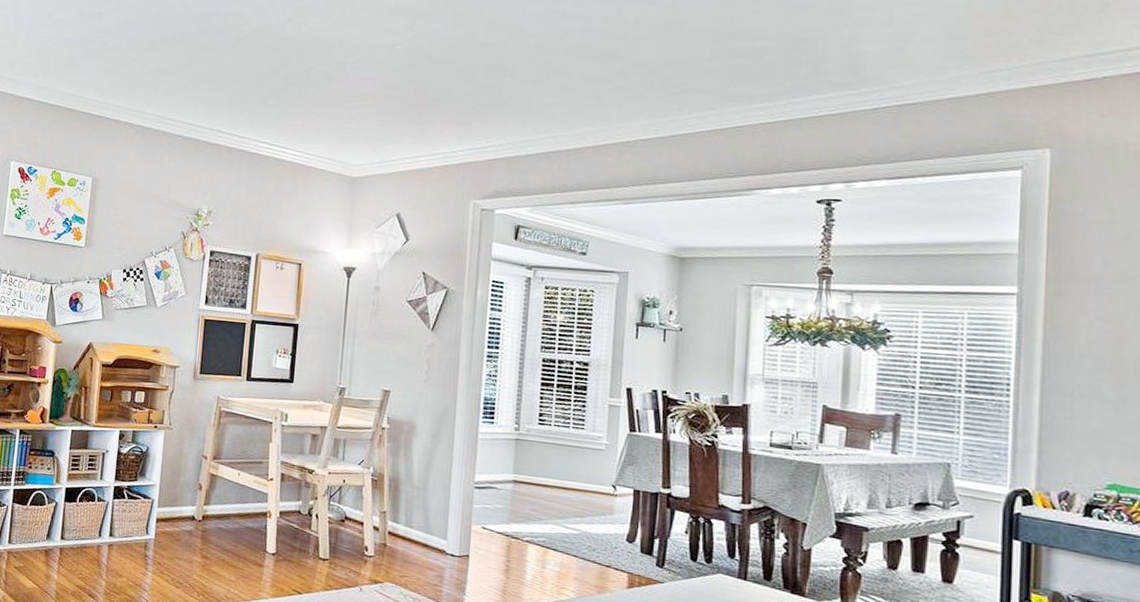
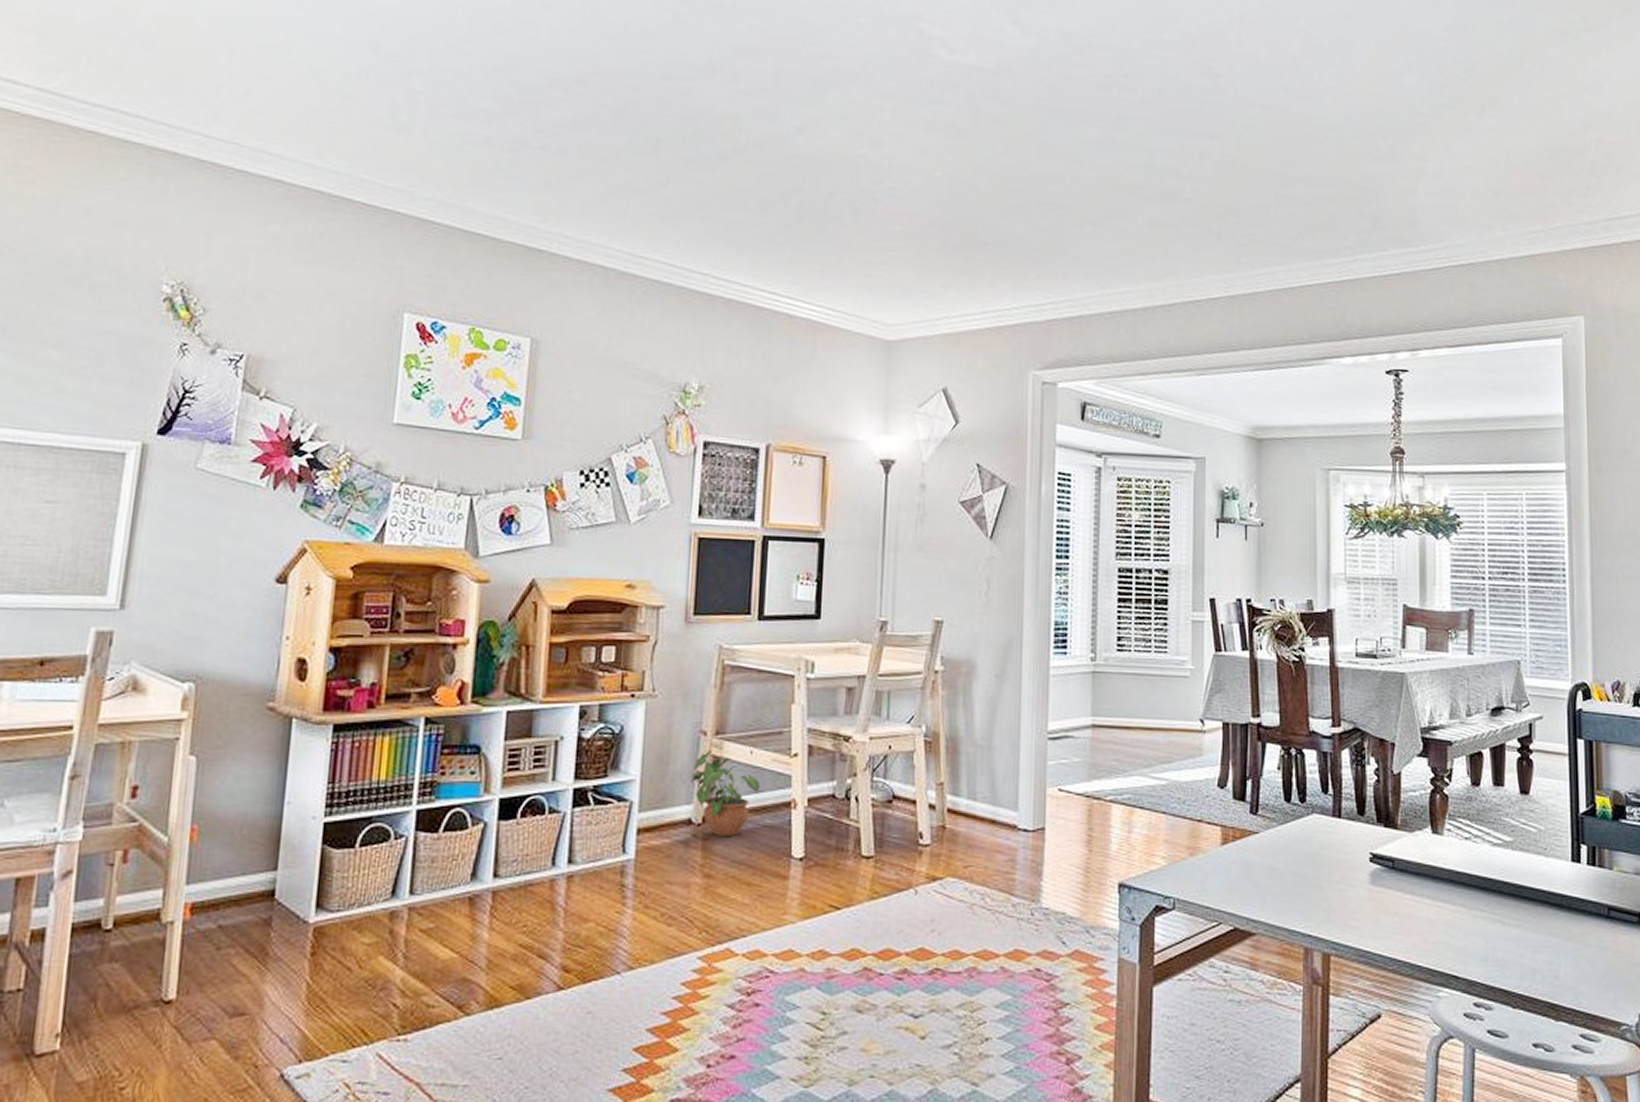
potted plant: none [195,469,245,532] -> present [691,749,761,836]

